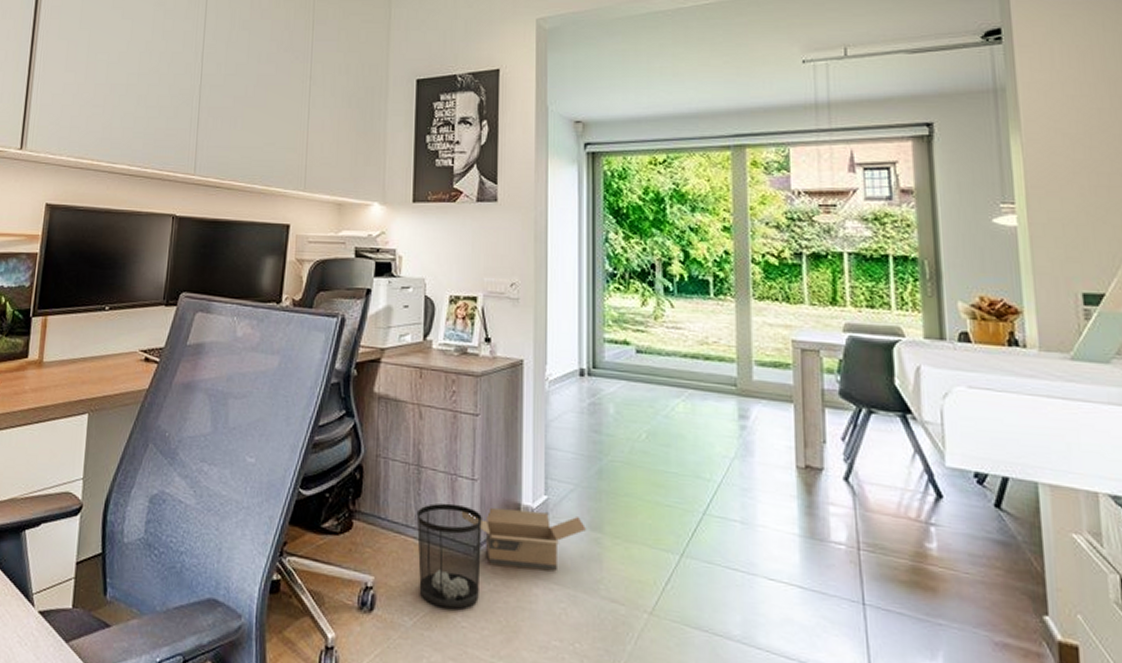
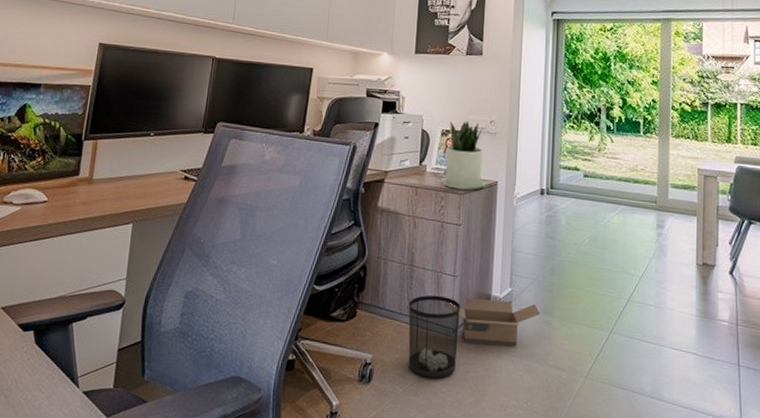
planter: none [452,284,507,371] -> present [441,121,485,190]

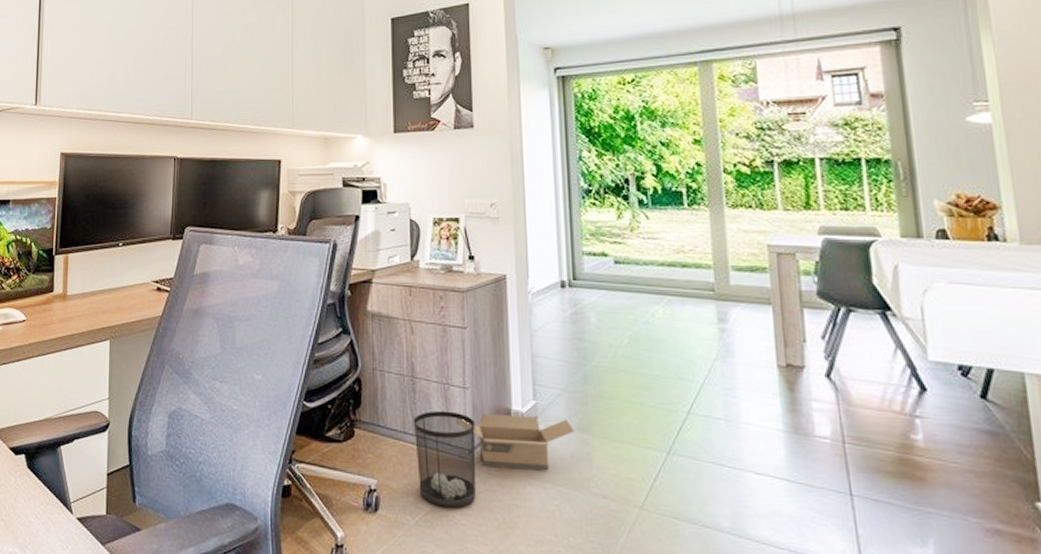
planter: present [441,121,485,190] -> none [438,206,491,287]

